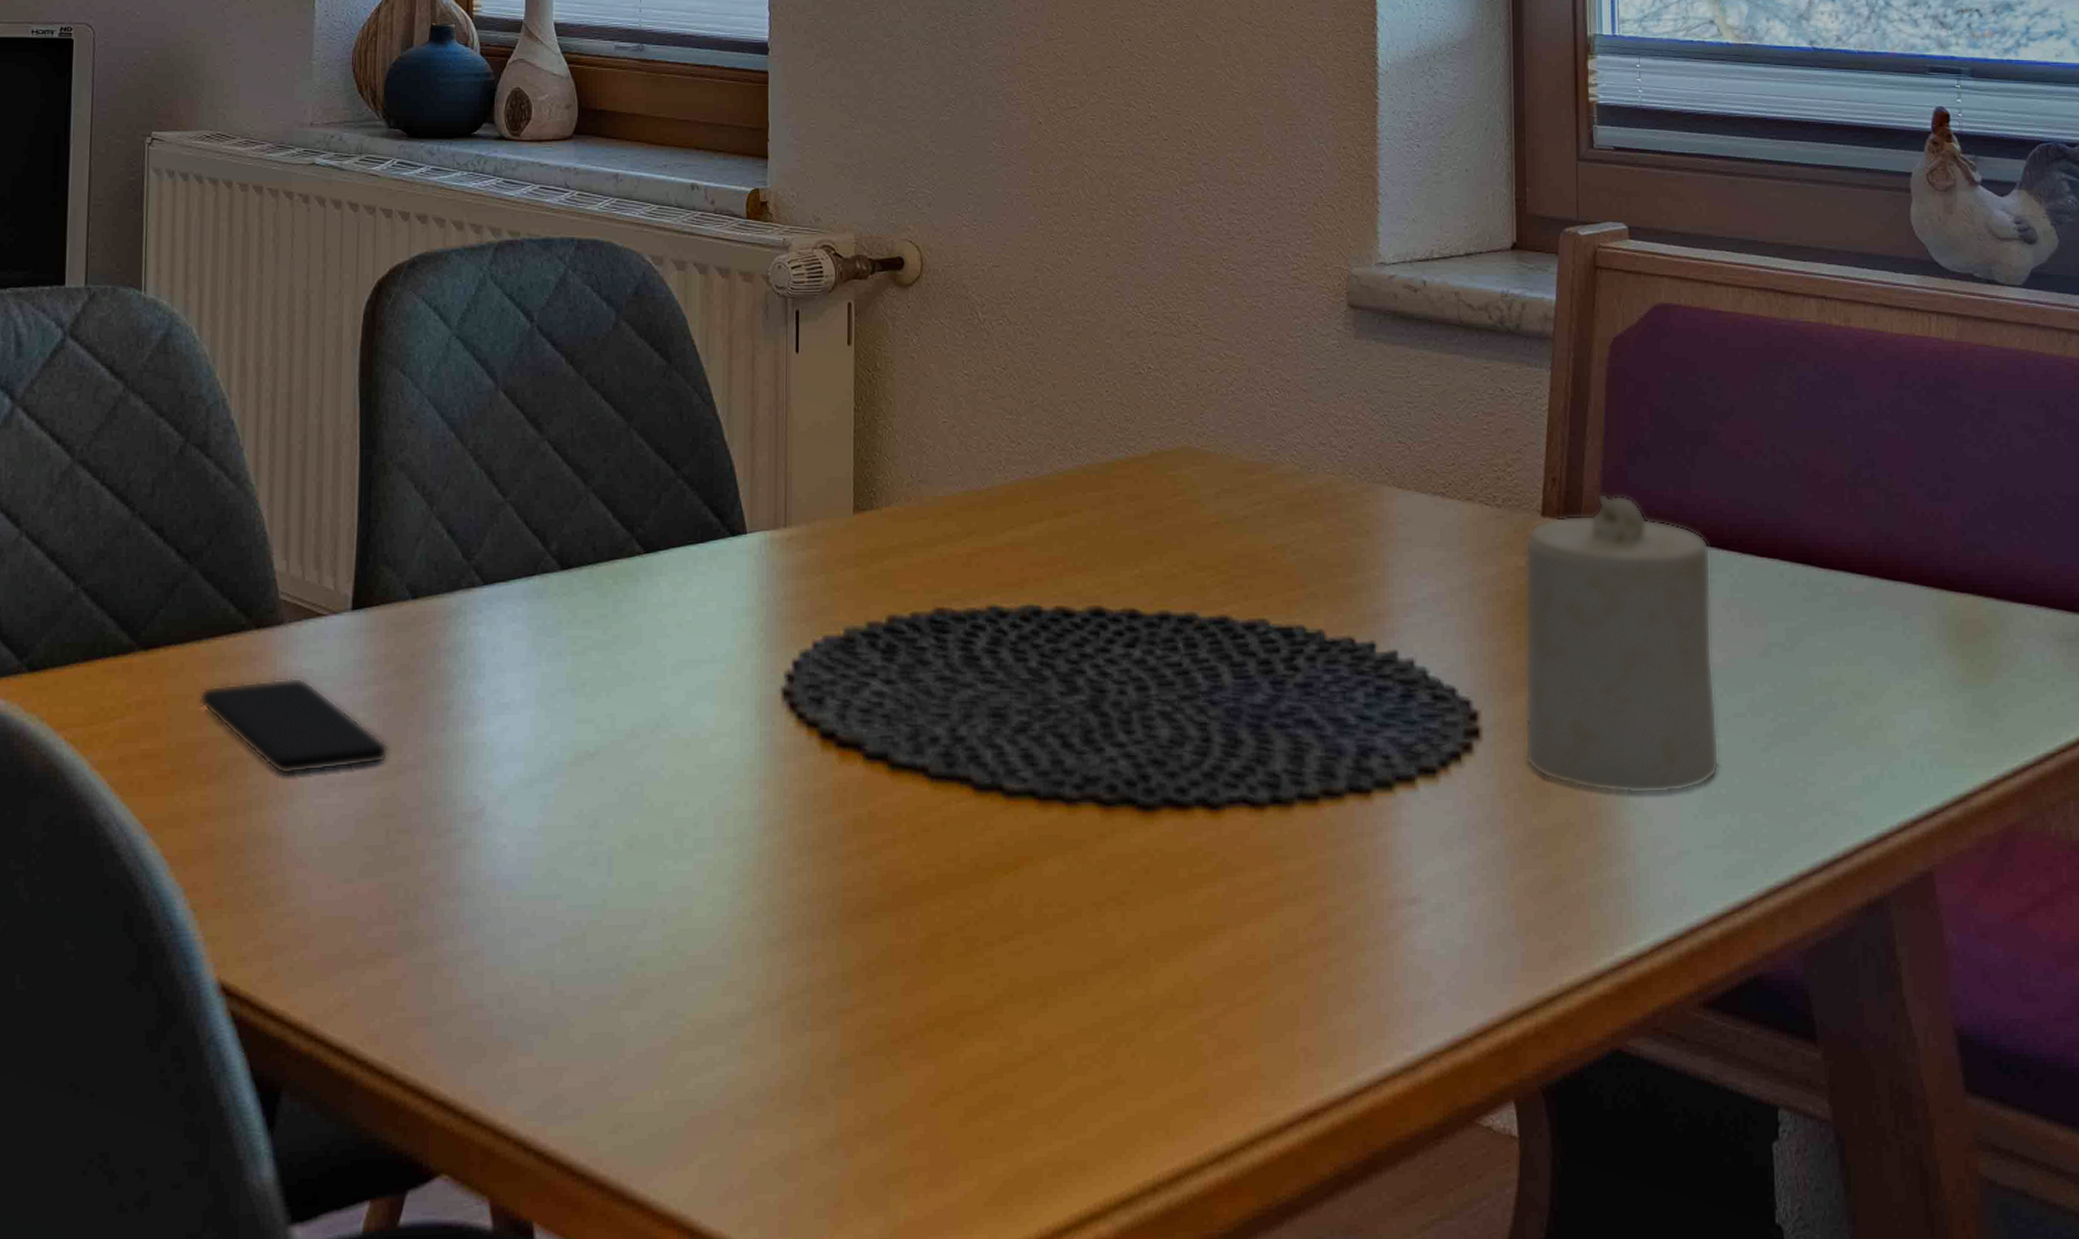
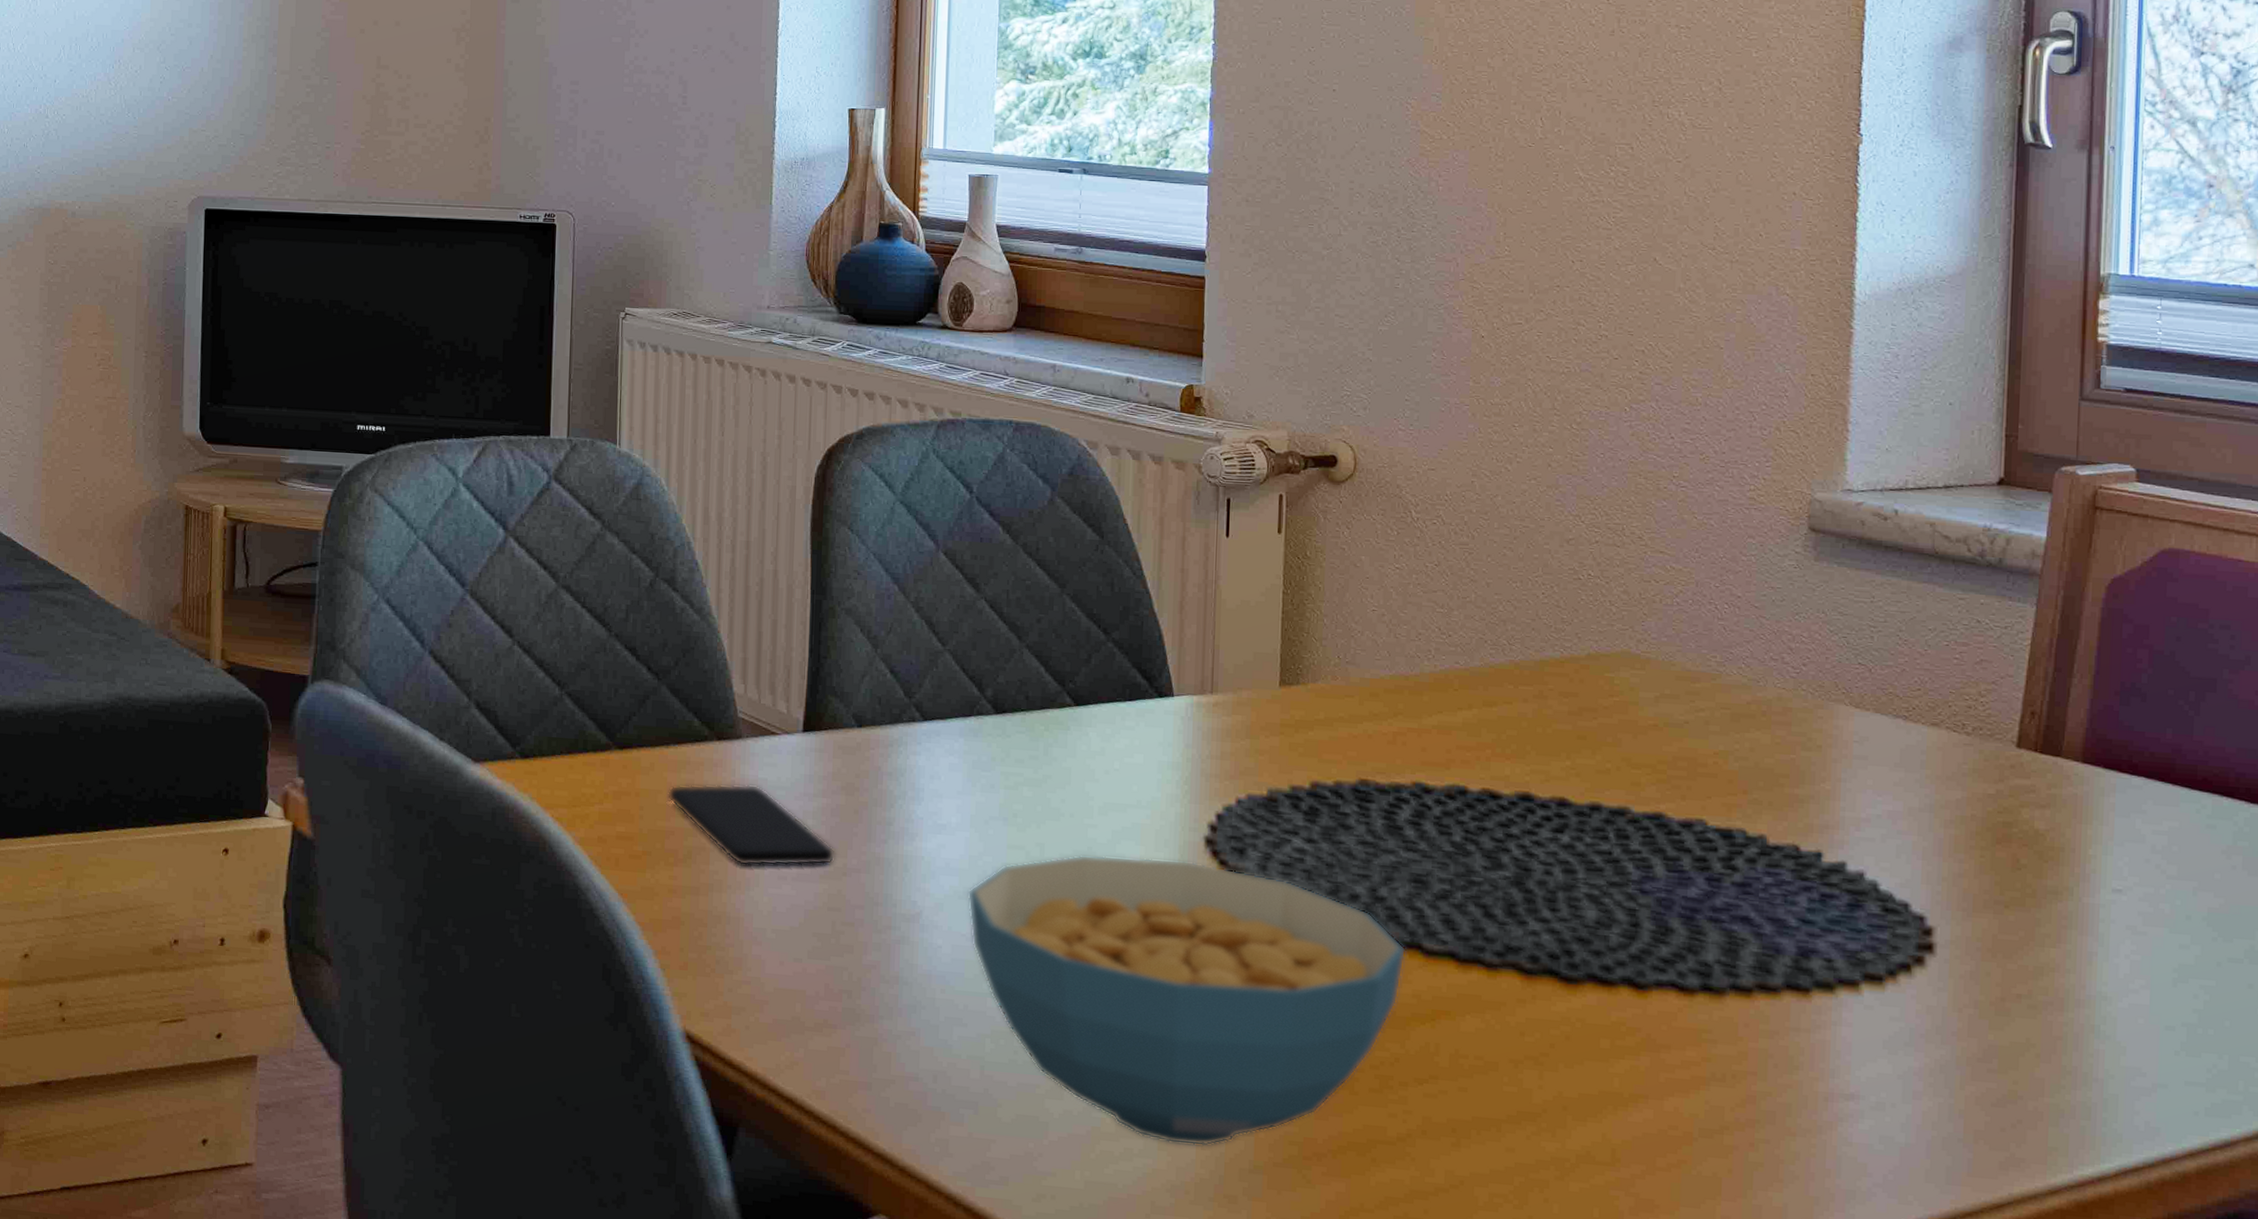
cereal bowl: none [533,717,987,1045] -> present [967,854,1406,1147]
candle: present [1524,493,1719,794] -> none [1983,730,2212,1028]

